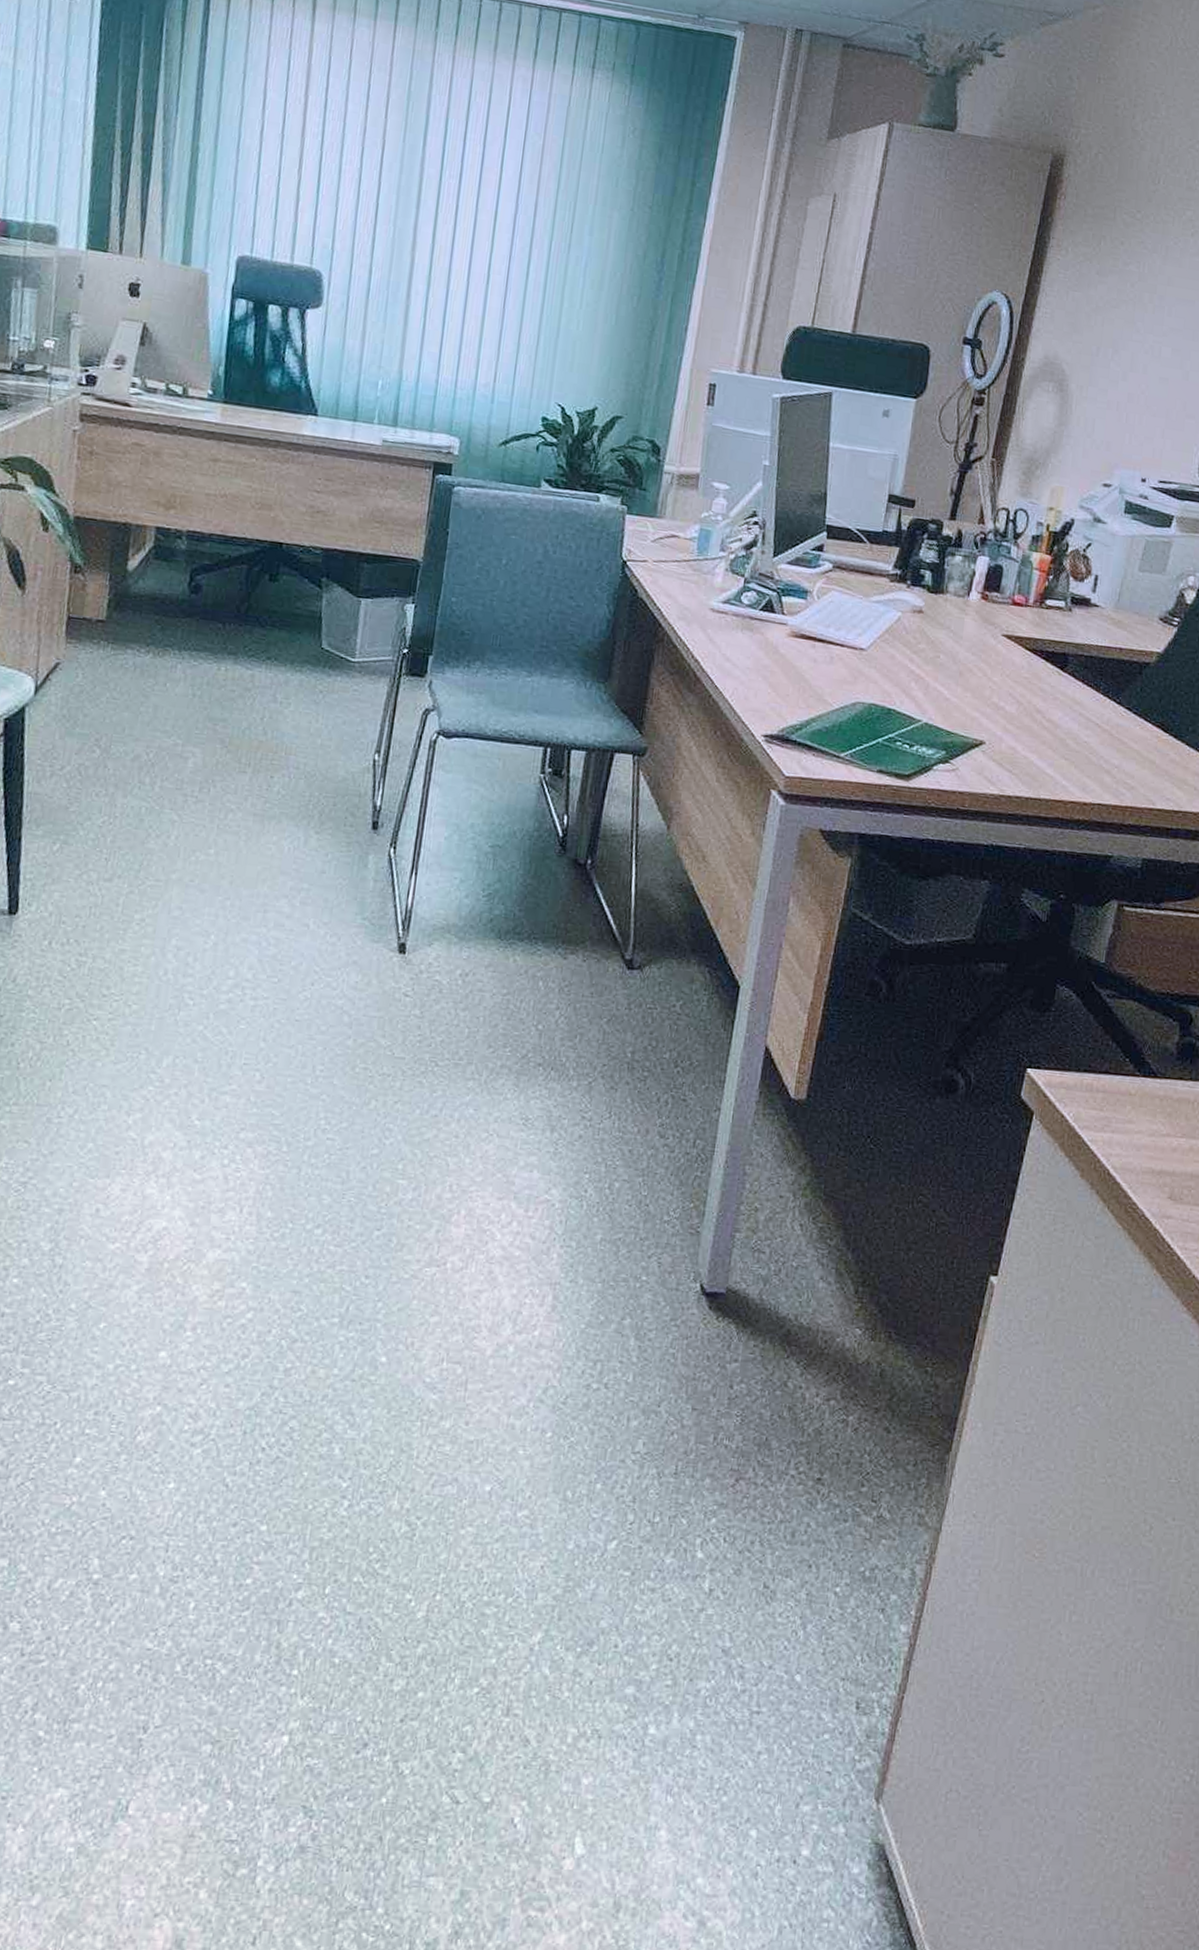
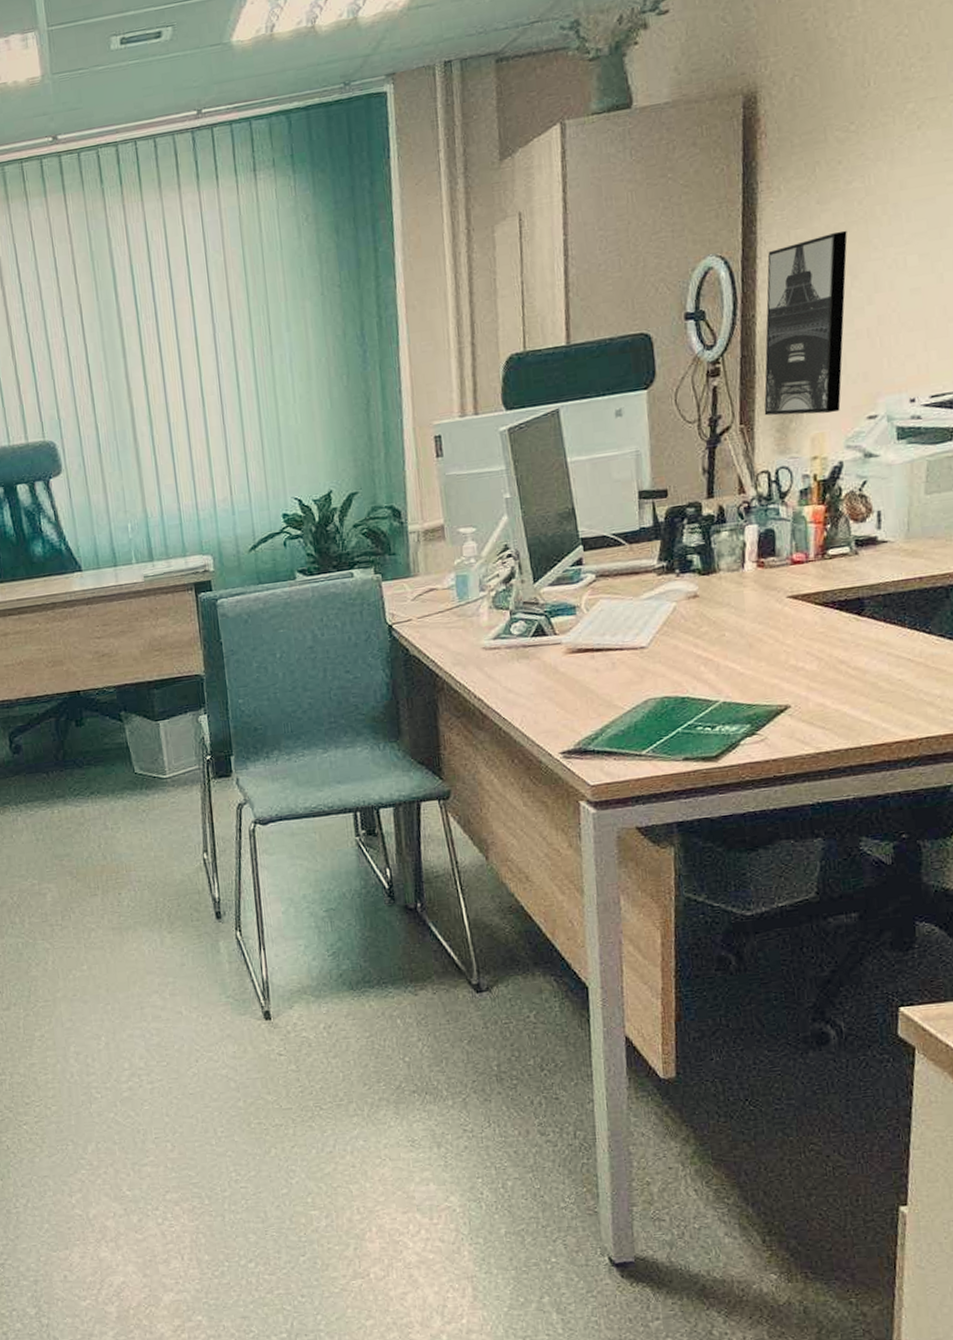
wall art: none [1015,303,1117,471] -> present [764,230,848,416]

